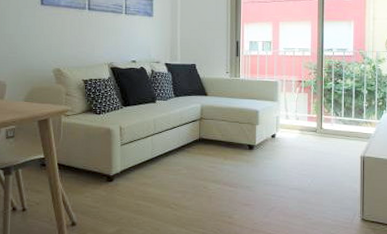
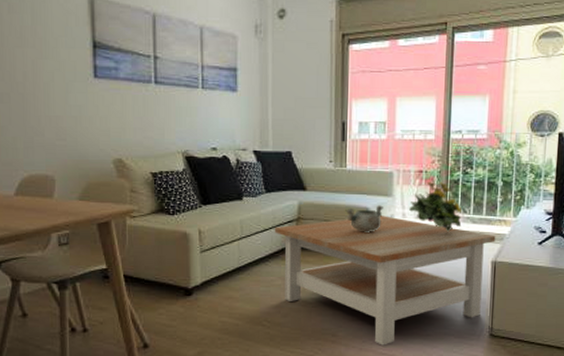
coffee table: none [181,117,363,227] -> present [274,216,496,346]
decorative bowl: none [239,108,270,131] -> present [345,205,383,232]
flowering plant: none [291,90,335,131] -> present [409,182,462,232]

